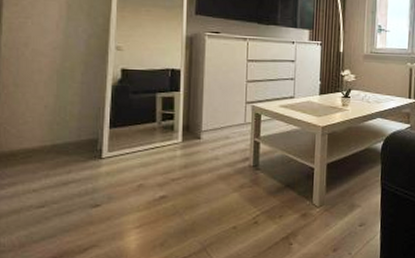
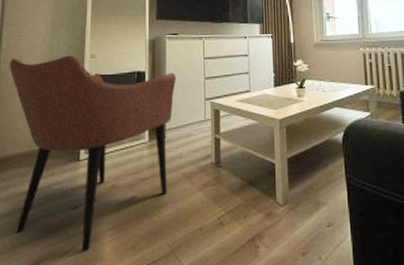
armchair: none [12,43,215,249] -> present [9,55,176,252]

